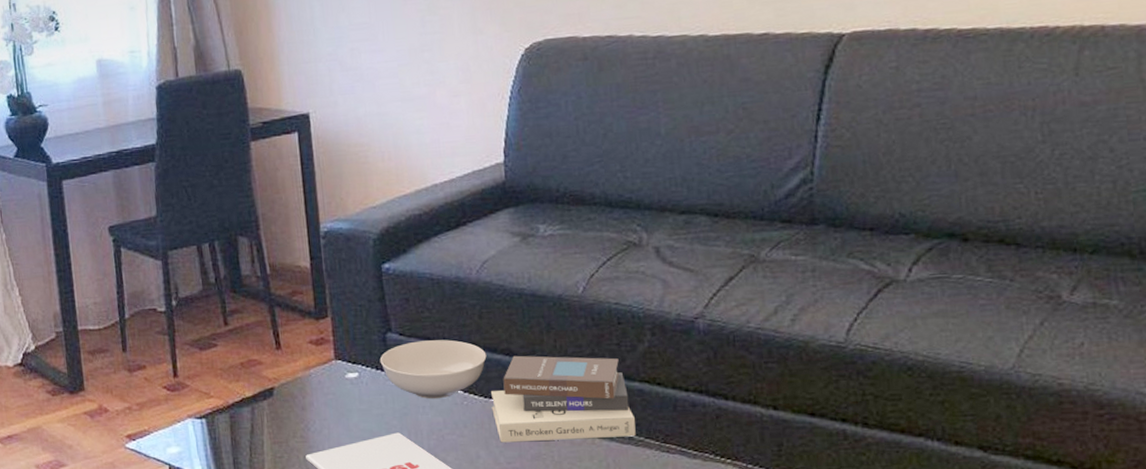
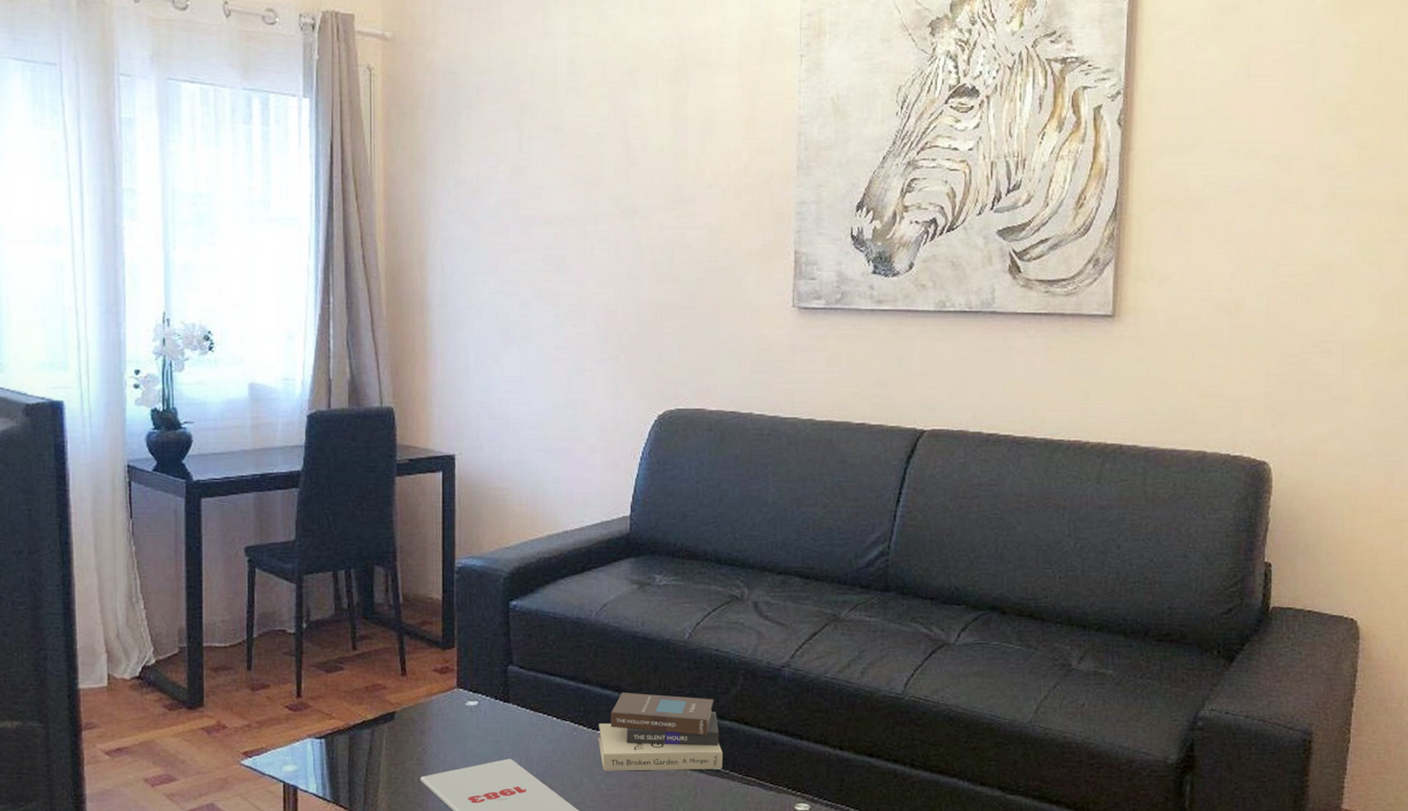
bowl: present [379,339,487,399] -> none [499,674,598,729]

